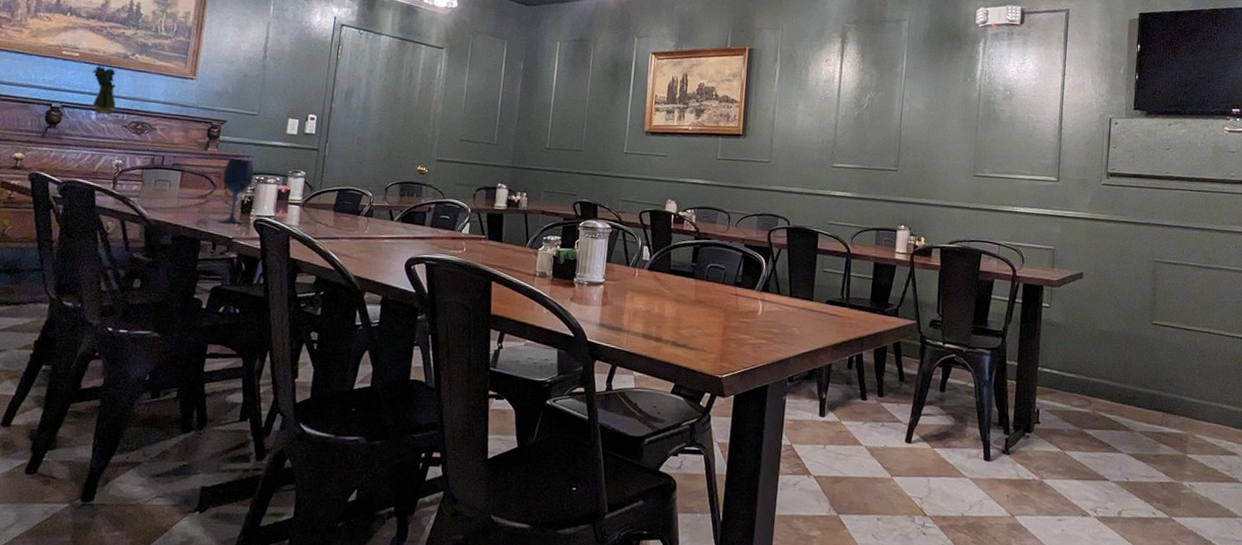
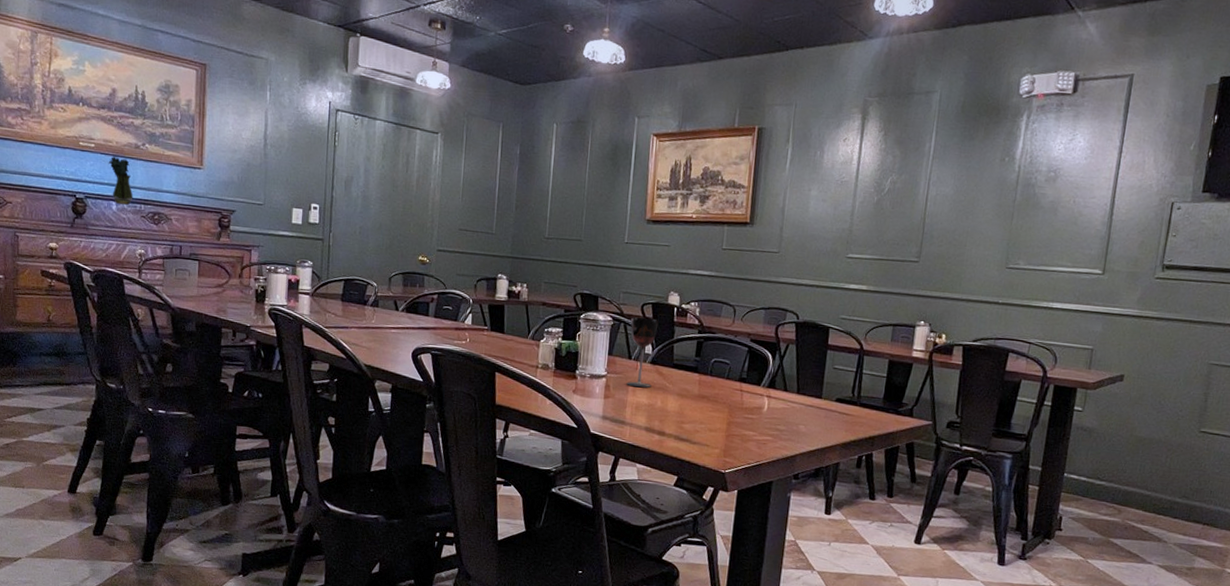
wineglass: present [217,158,255,224] -> none [235,248,265,313]
wineglass: none [624,224,657,294] -> present [626,317,659,388]

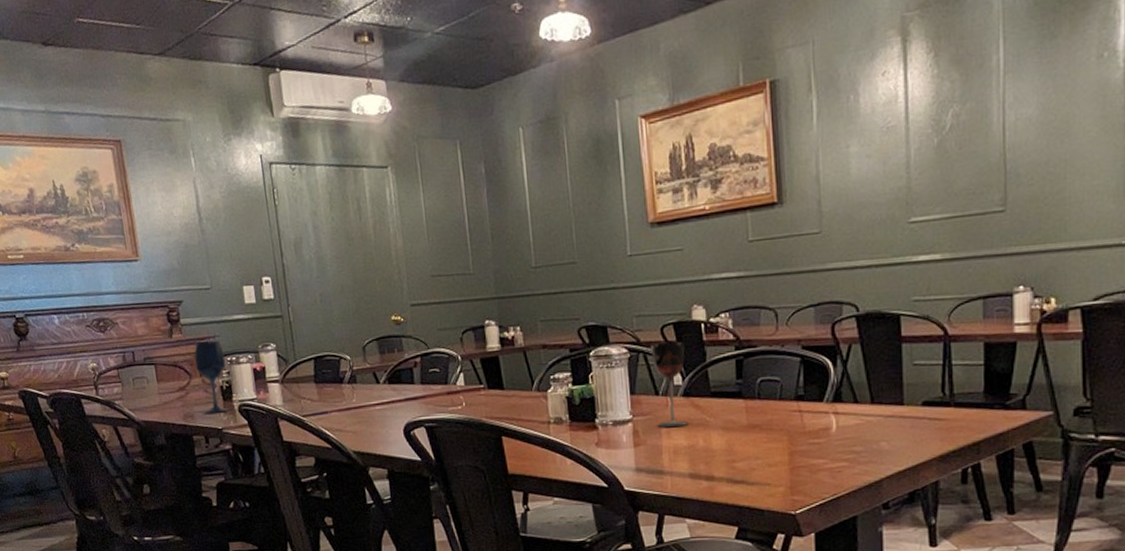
vase: present [108,154,133,205] -> none [41,262,74,317]
wineglass: none [235,248,265,313] -> present [194,341,230,414]

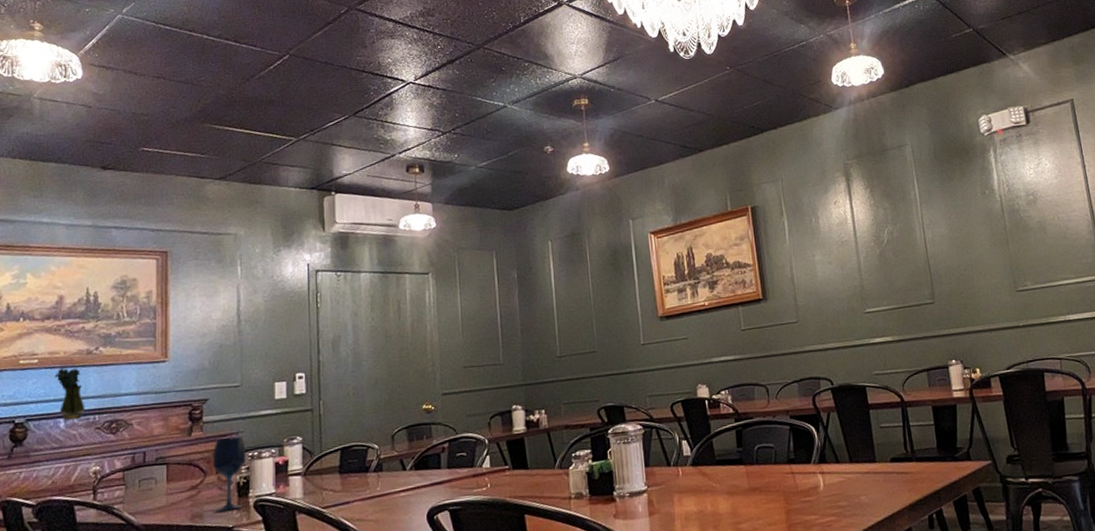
vase: none [41,262,74,317] -> present [54,366,86,420]
wineglass: present [651,341,689,428] -> none [662,416,697,496]

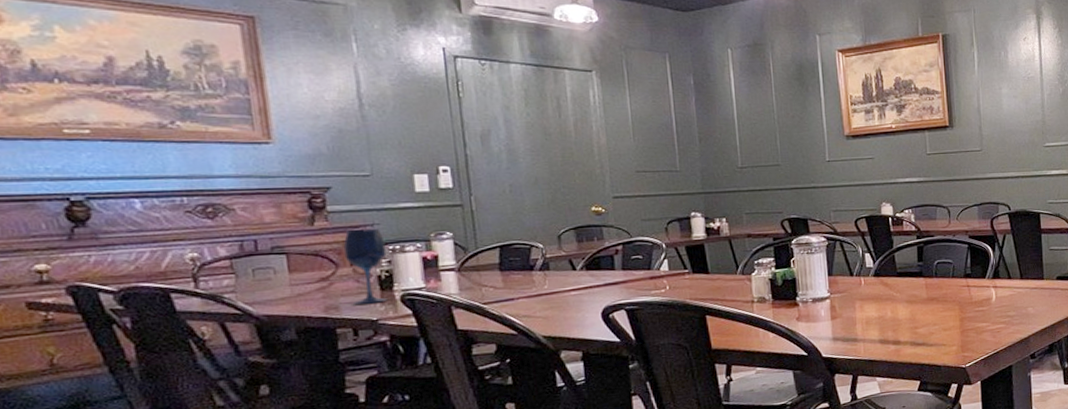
vase: present [54,366,86,420] -> none [117,139,168,201]

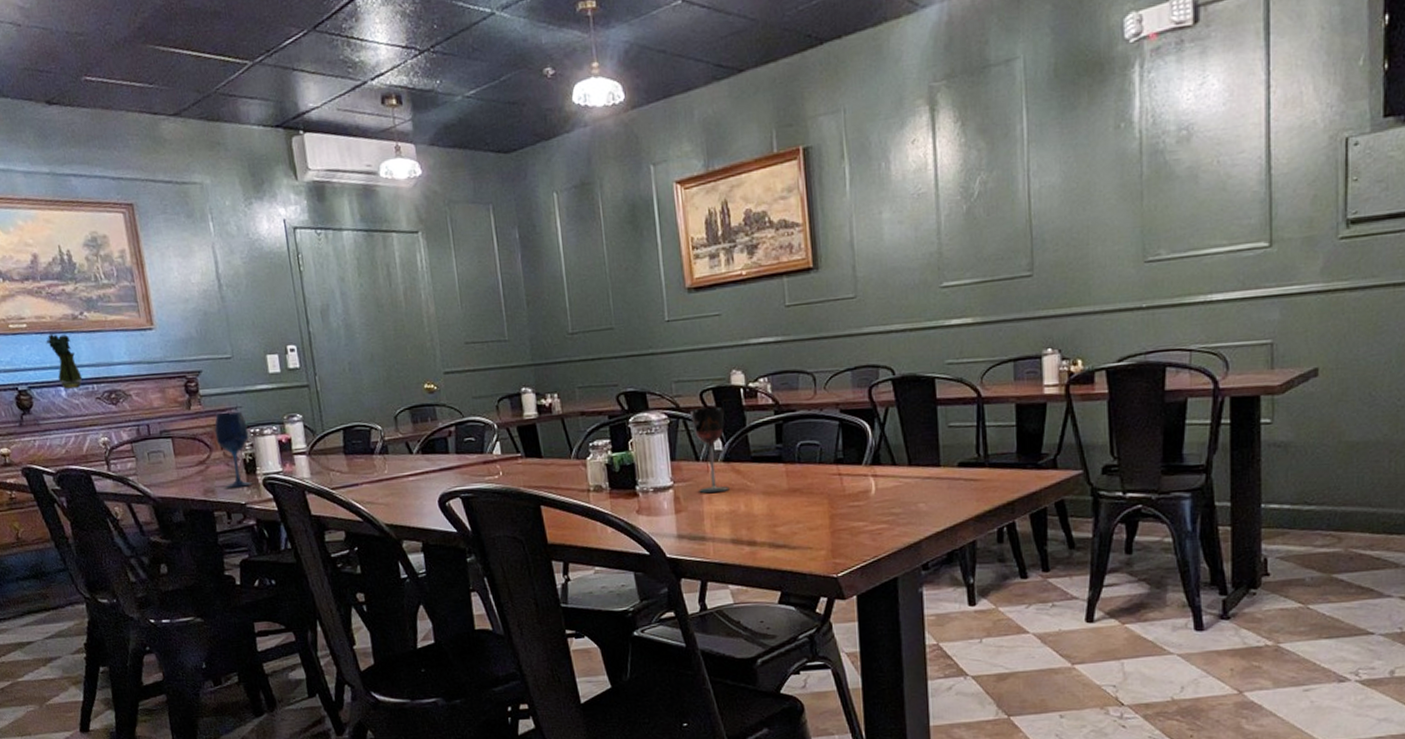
vase: none [117,139,168,201] -> present [46,331,83,389]
wineglass: none [846,232,879,303] -> present [690,406,730,494]

